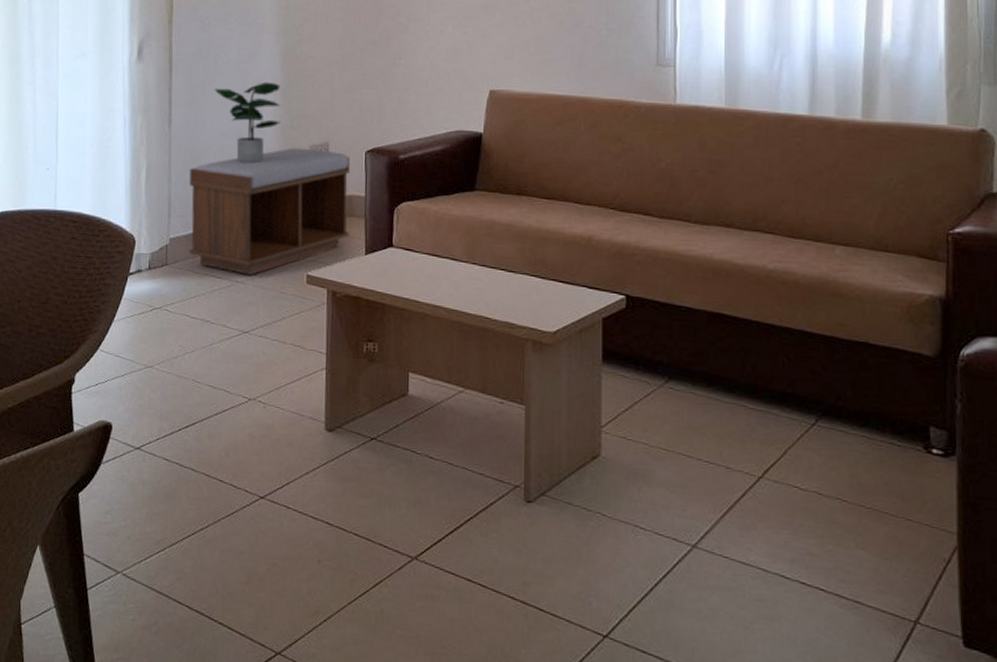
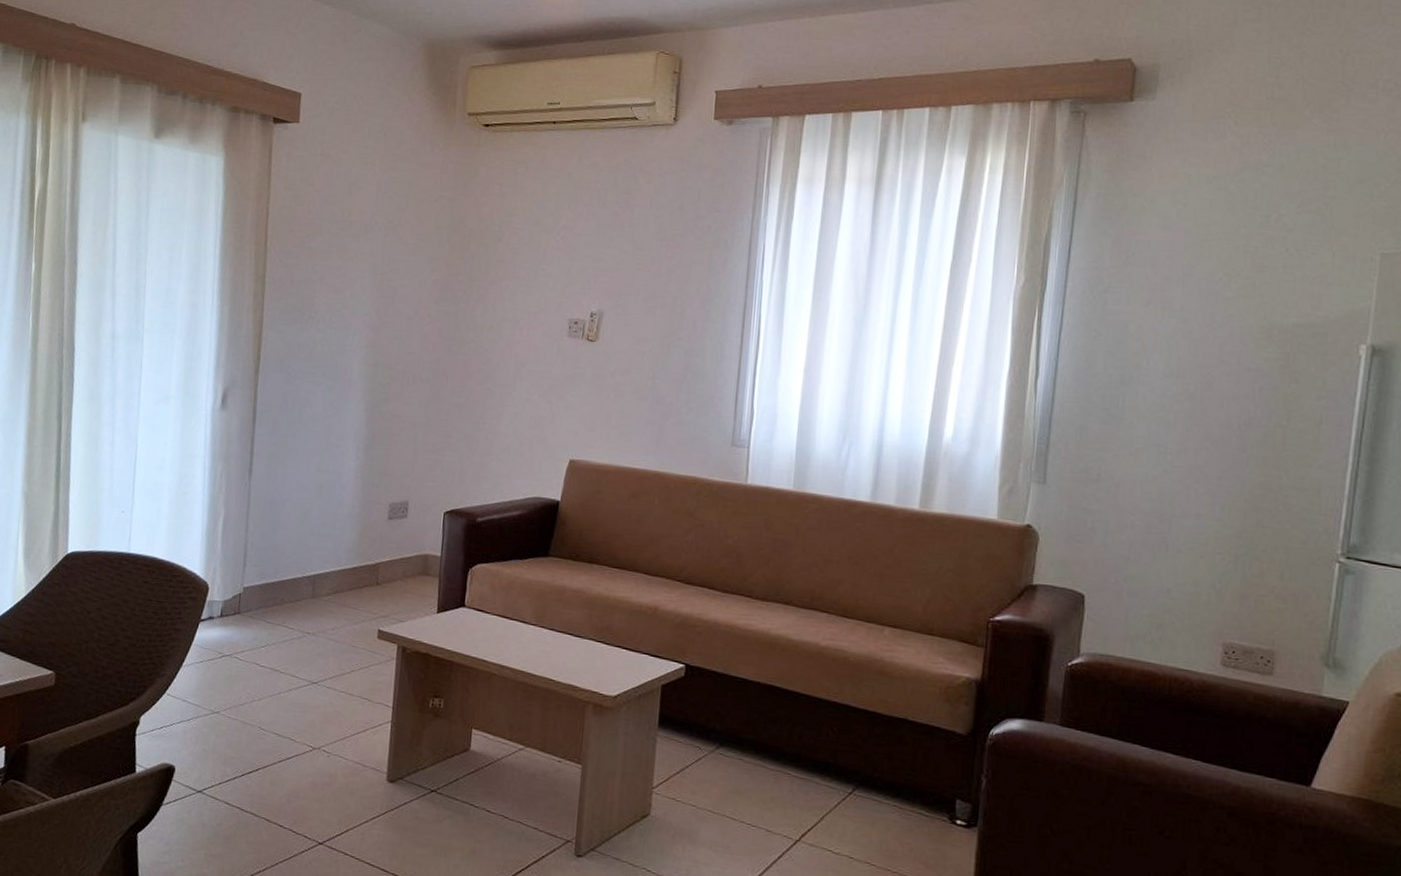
bench: present [189,147,350,275] -> none [262,504,428,627]
potted plant: present [214,81,281,164] -> none [297,437,364,518]

